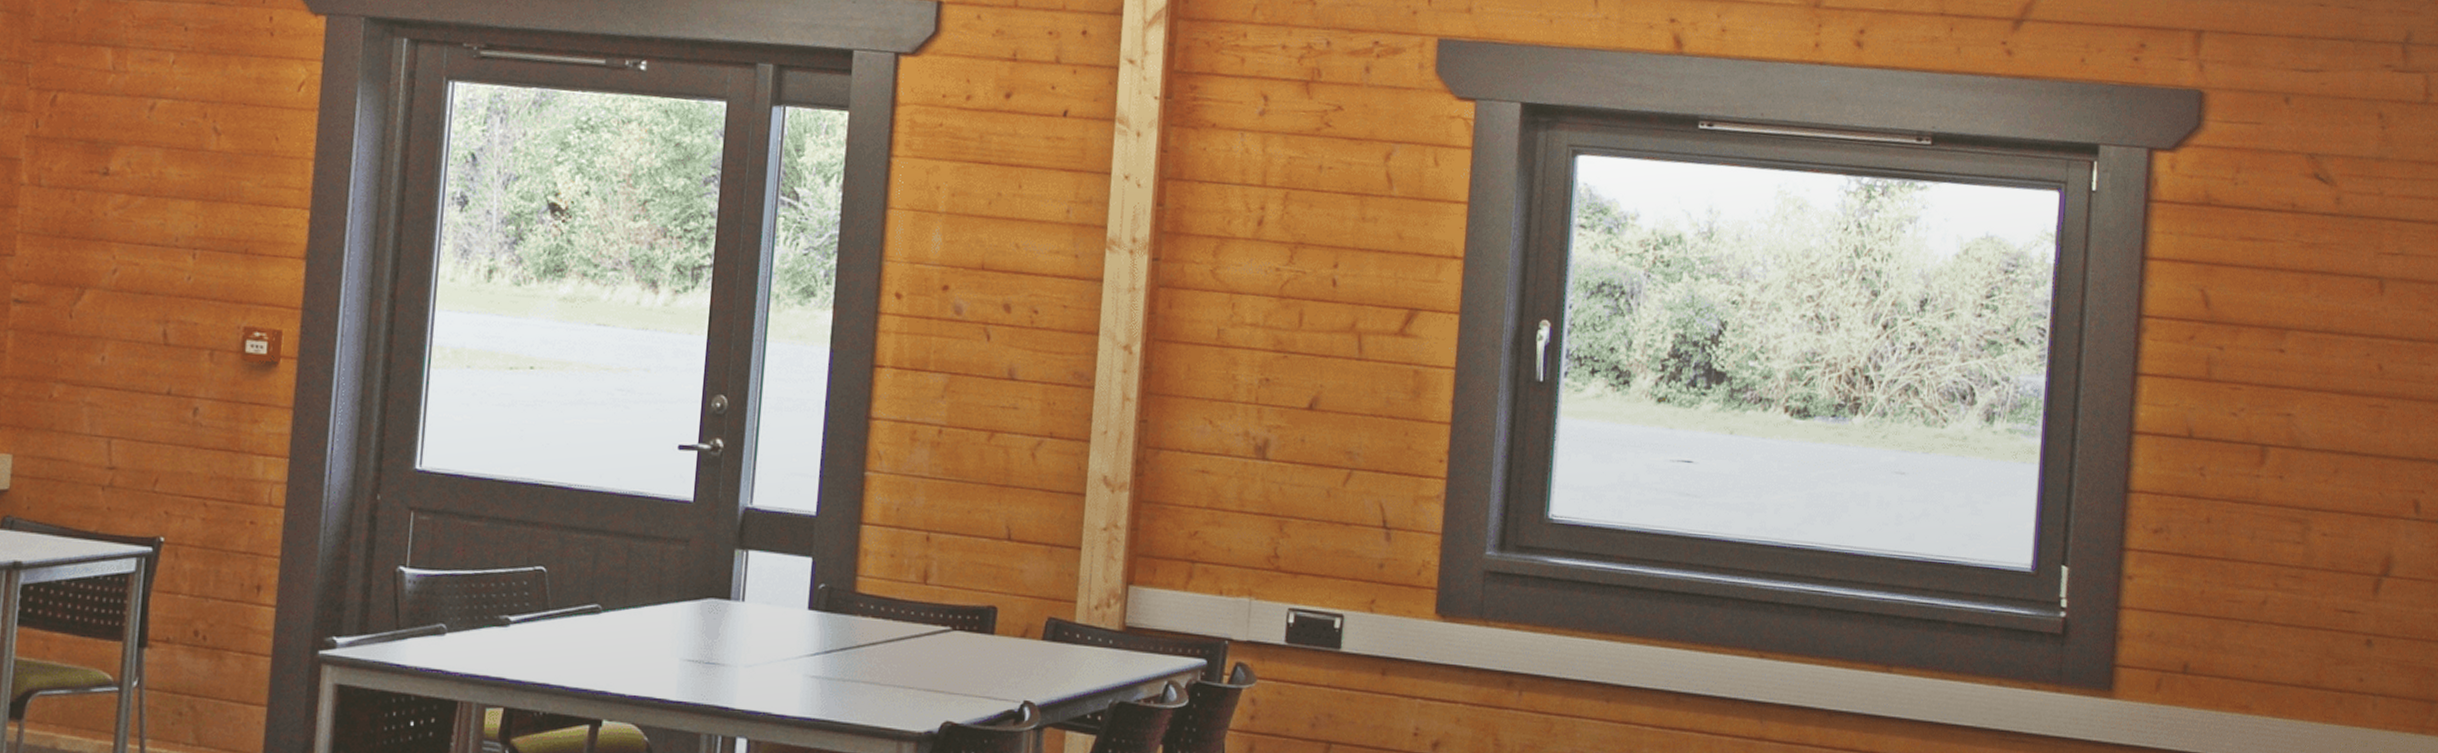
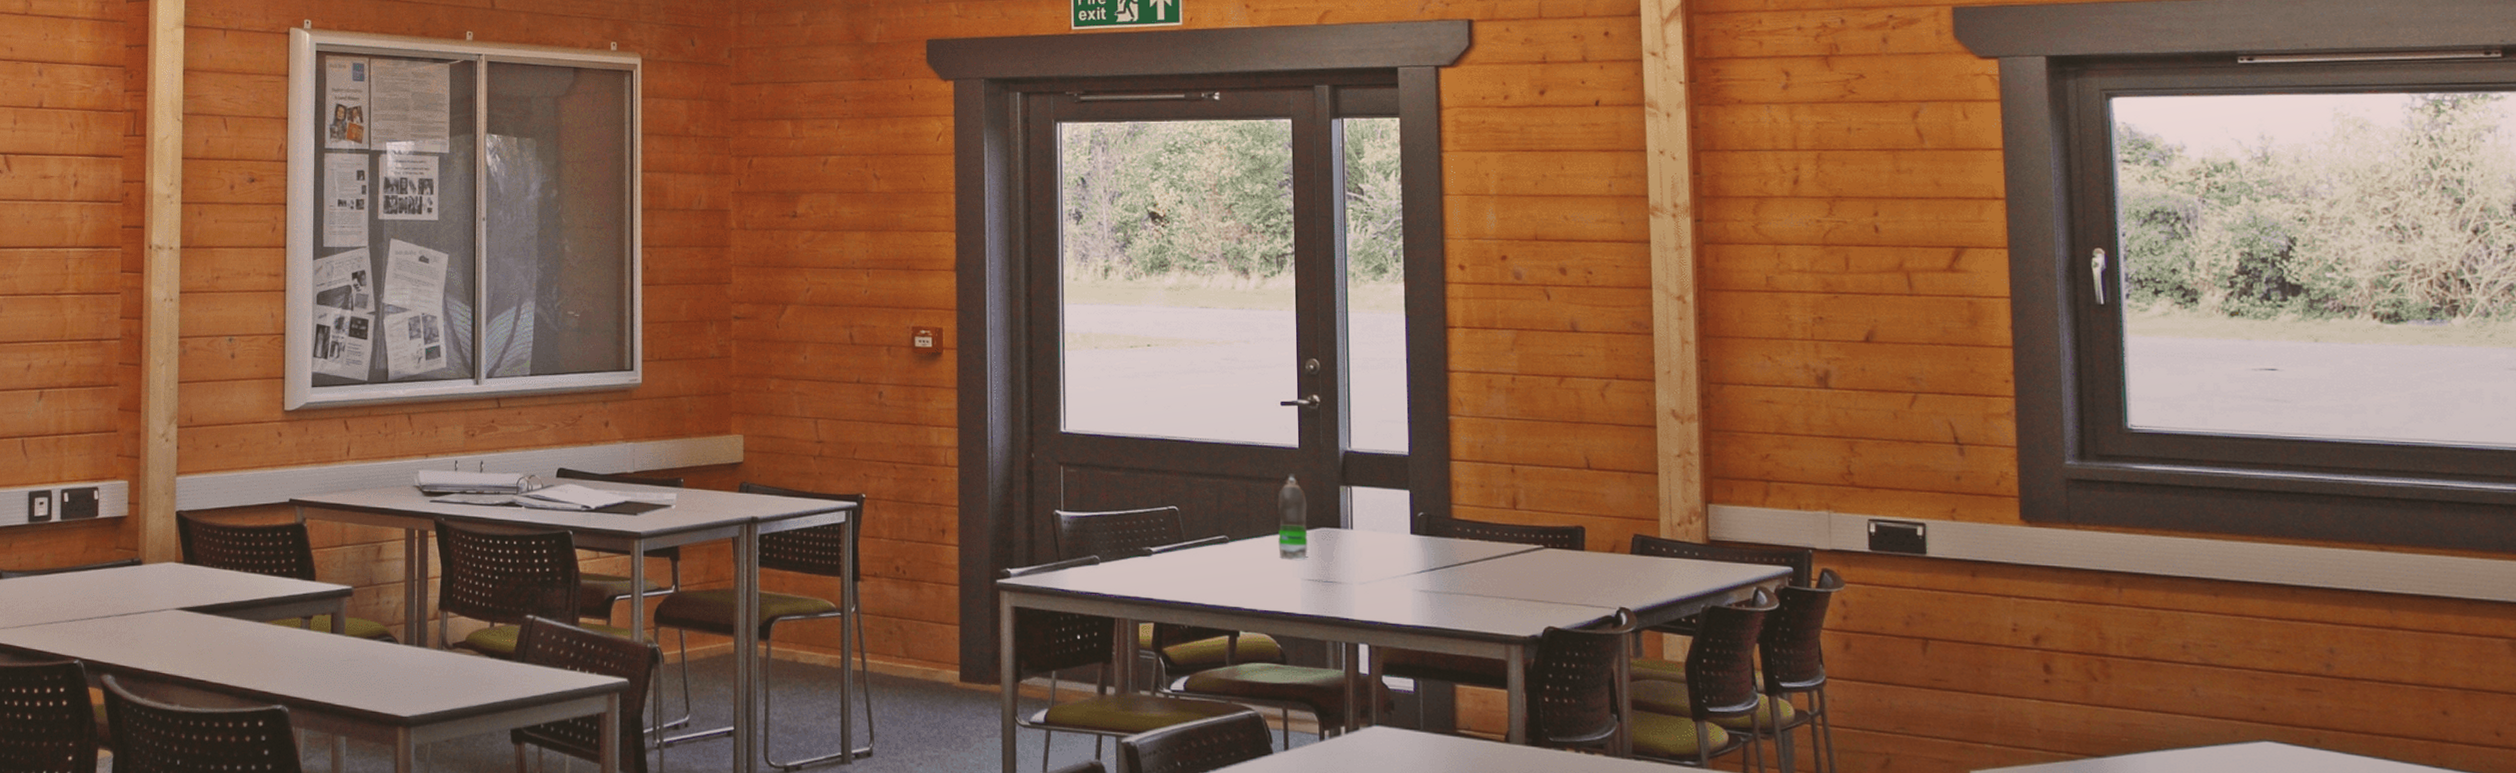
bottle: none [657,532,696,638] -> present [1277,473,1308,561]

